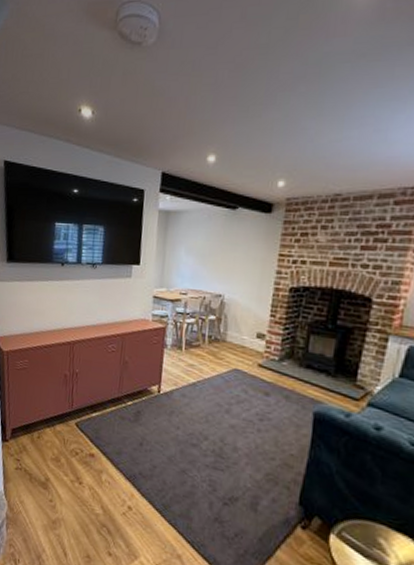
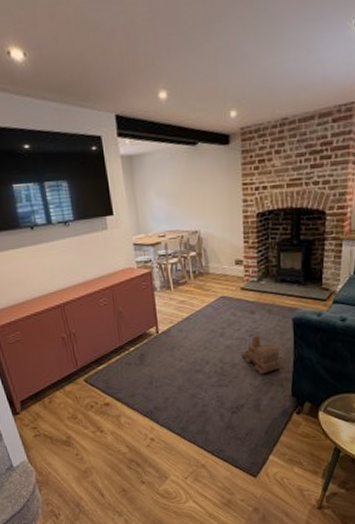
toy train: none [246,420,291,469] -> present [242,334,281,375]

